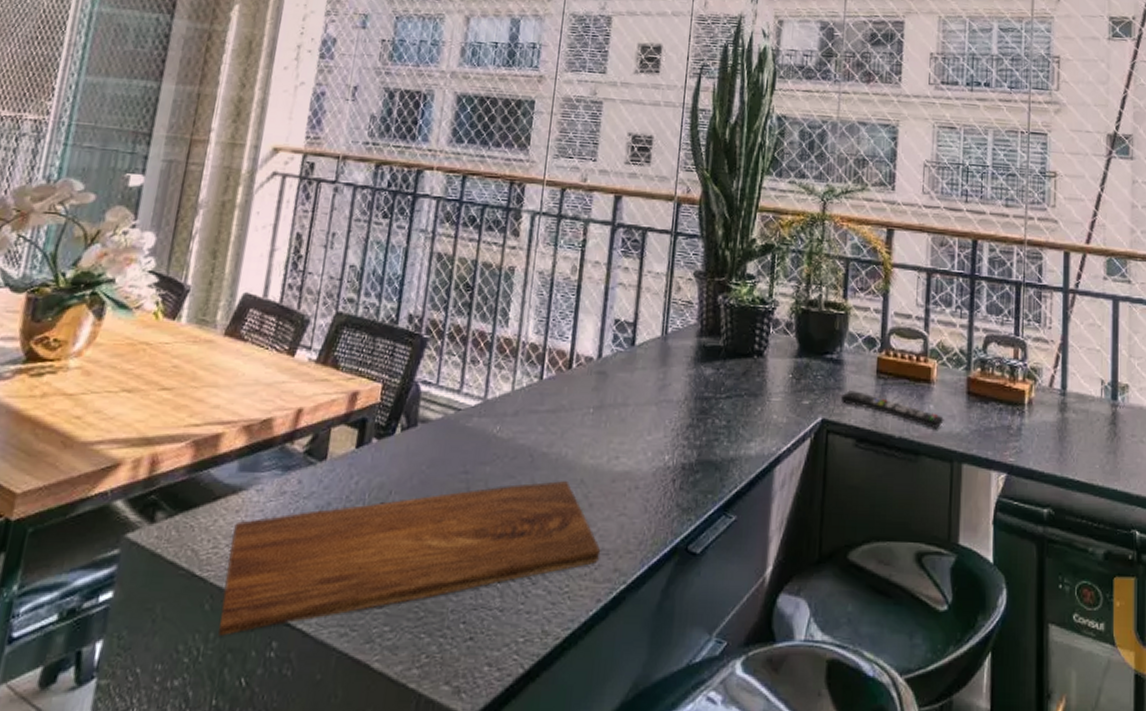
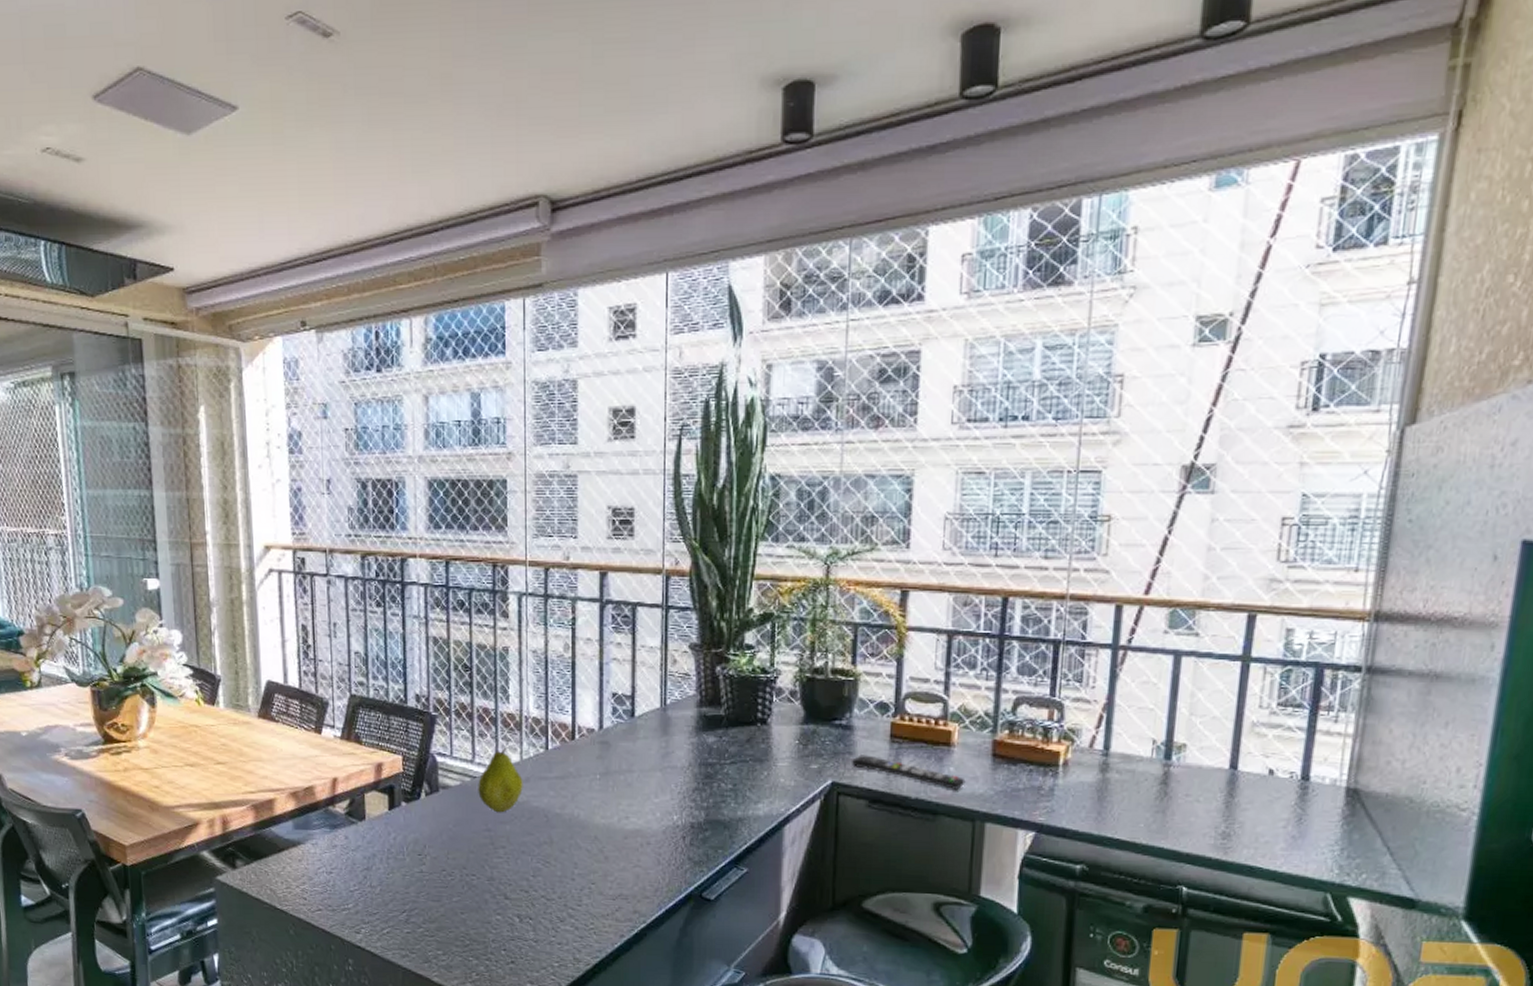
cutting board: present [218,481,601,636] -> none [300,837,620,954]
fruit: none [460,376,512,452] -> present [478,747,523,813]

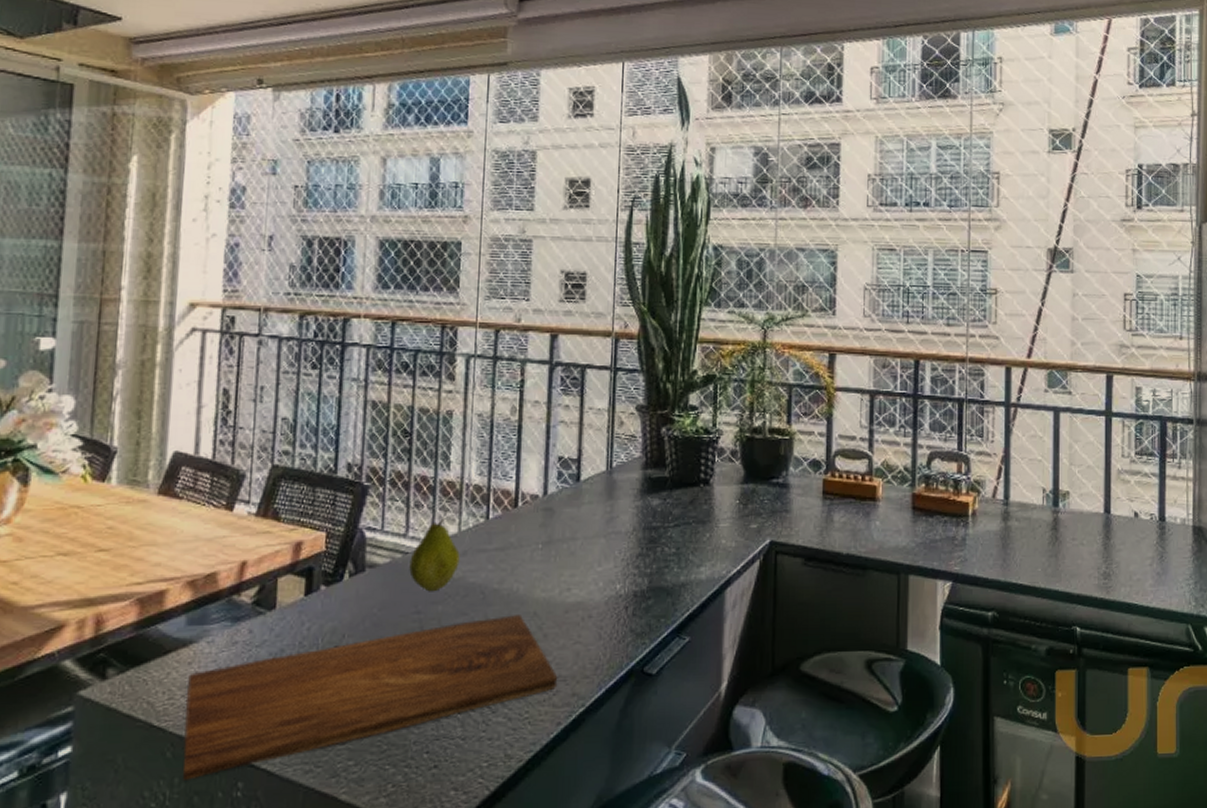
cutting board: none [300,837,620,954] -> present [182,615,558,780]
remote control: present [851,755,966,791] -> none [787,512,890,545]

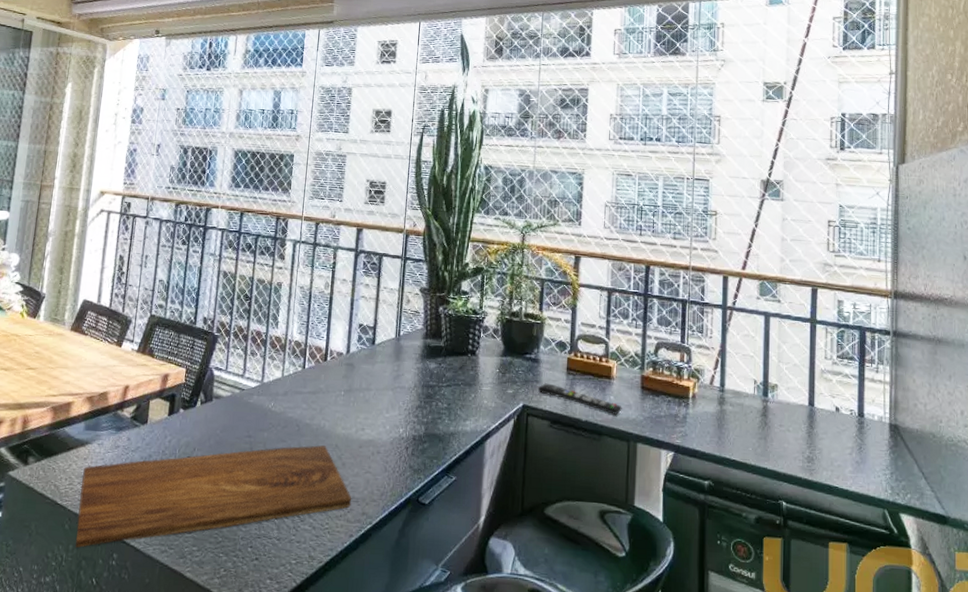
fruit: present [409,518,460,592] -> none [244,365,282,422]
remote control: none [787,512,890,545] -> present [537,383,622,416]

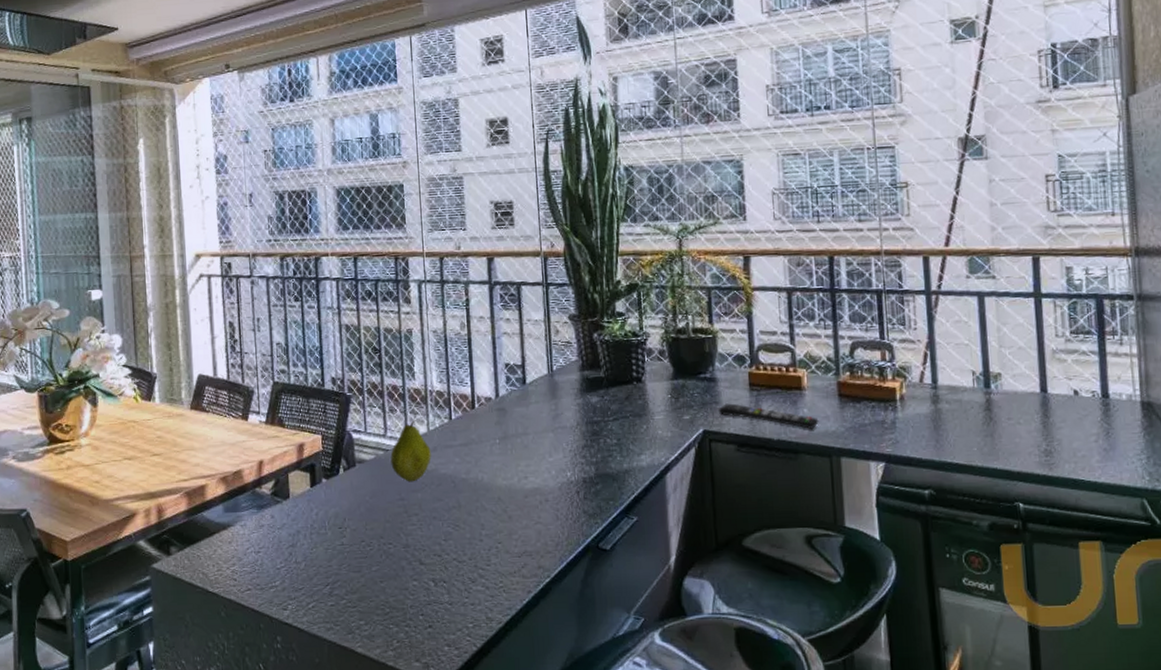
cutting board: present [75,445,352,548] -> none [230,500,525,634]
fruit: none [244,365,282,422] -> present [390,420,431,482]

